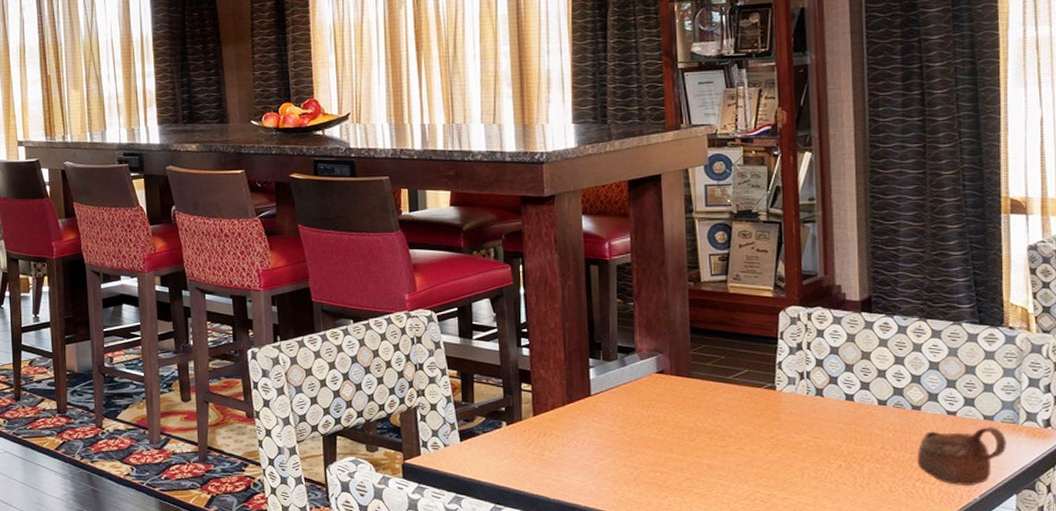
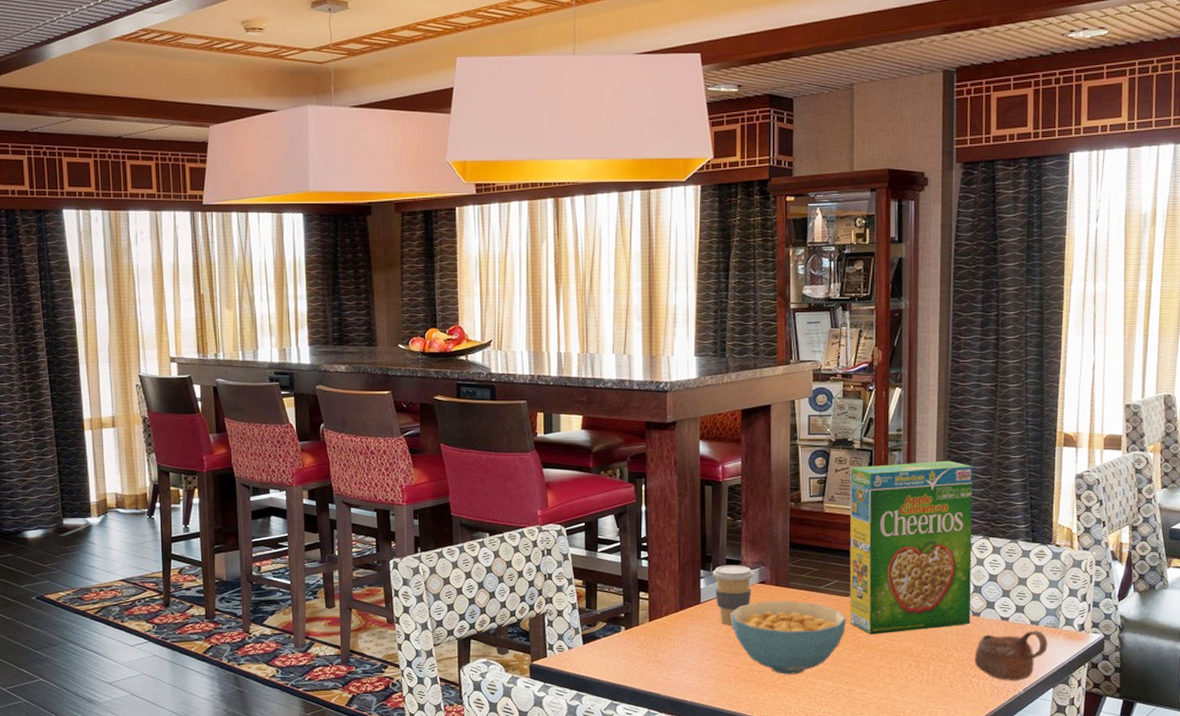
coffee cup: none [602,353,651,421] -> present [712,565,754,626]
cereal bowl: none [626,393,762,477] -> present [731,601,847,675]
cereal box: none [757,232,910,431] -> present [849,460,973,635]

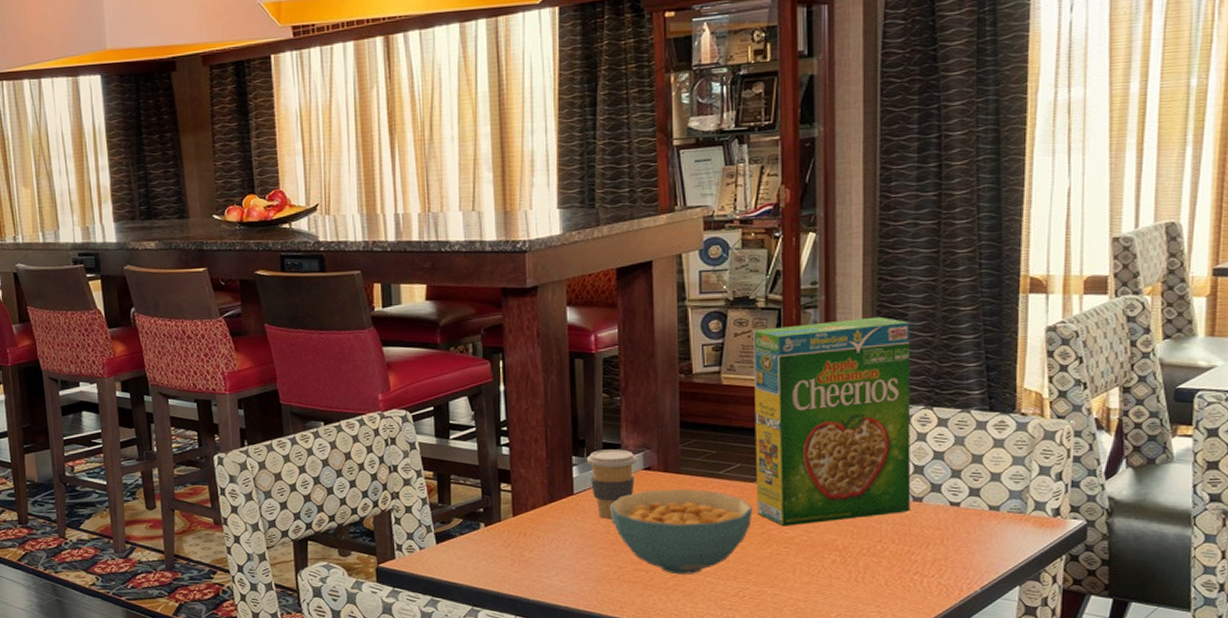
cup: present [974,630,1048,681] -> none [916,517,1012,578]

